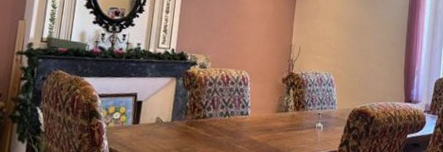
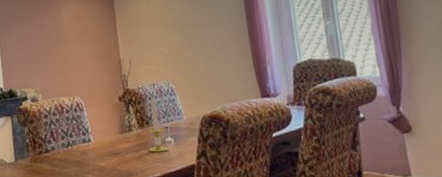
candle: none [299,84,318,136] -> present [147,97,169,153]

